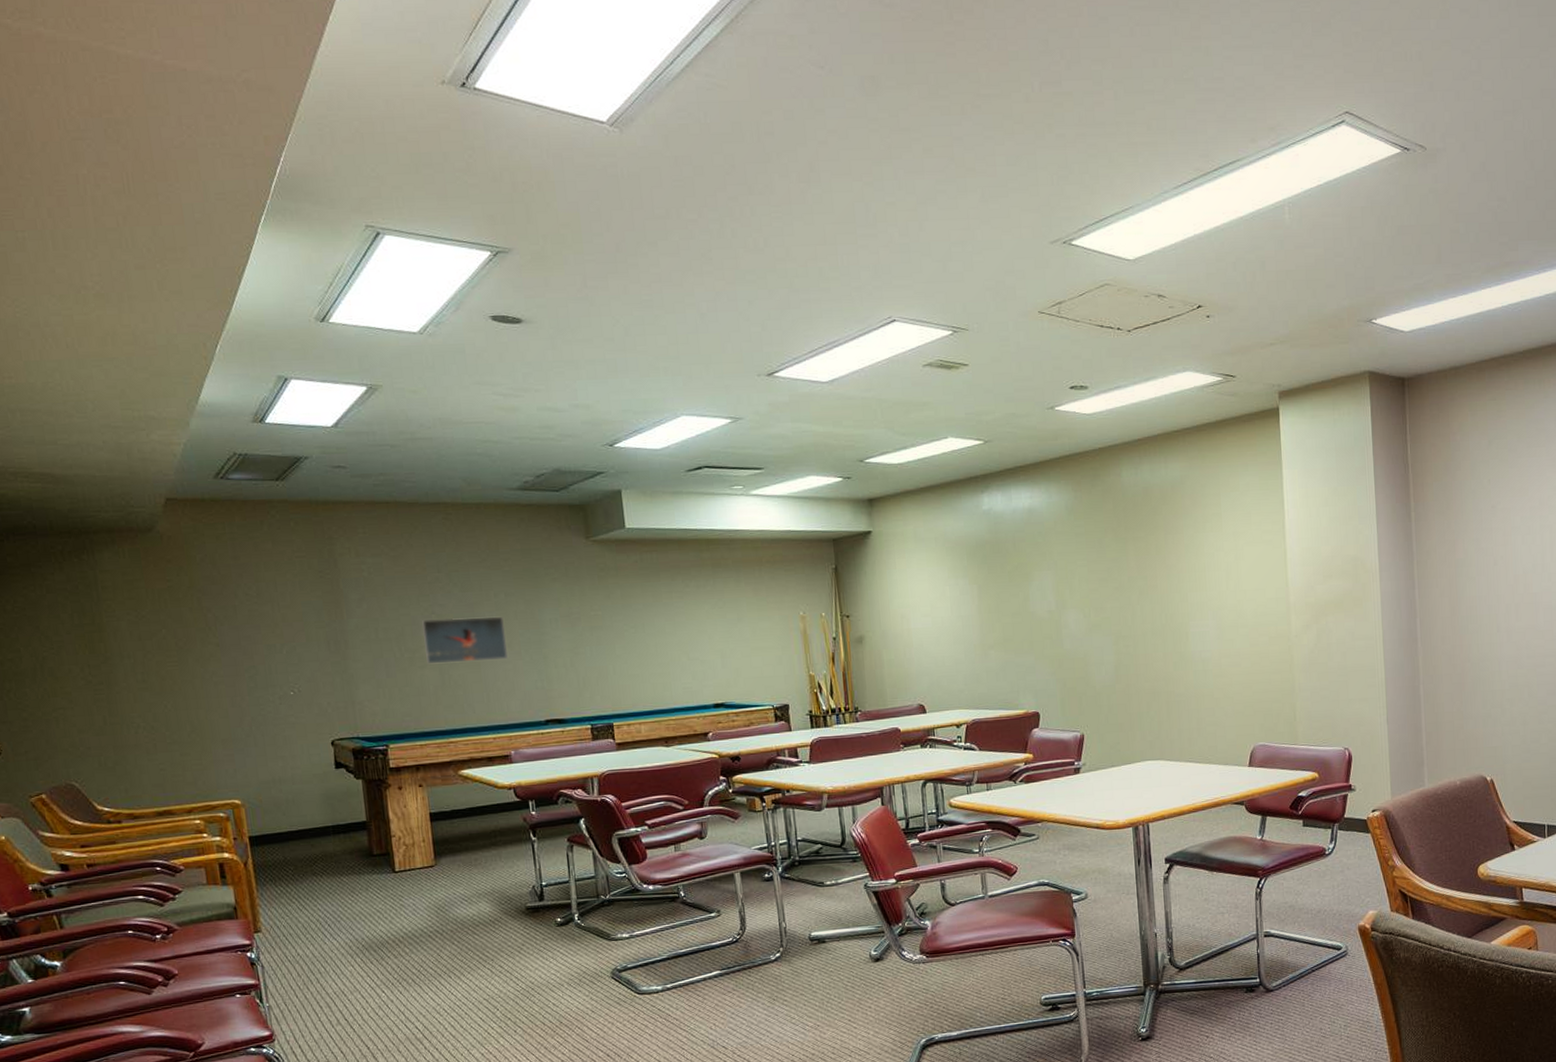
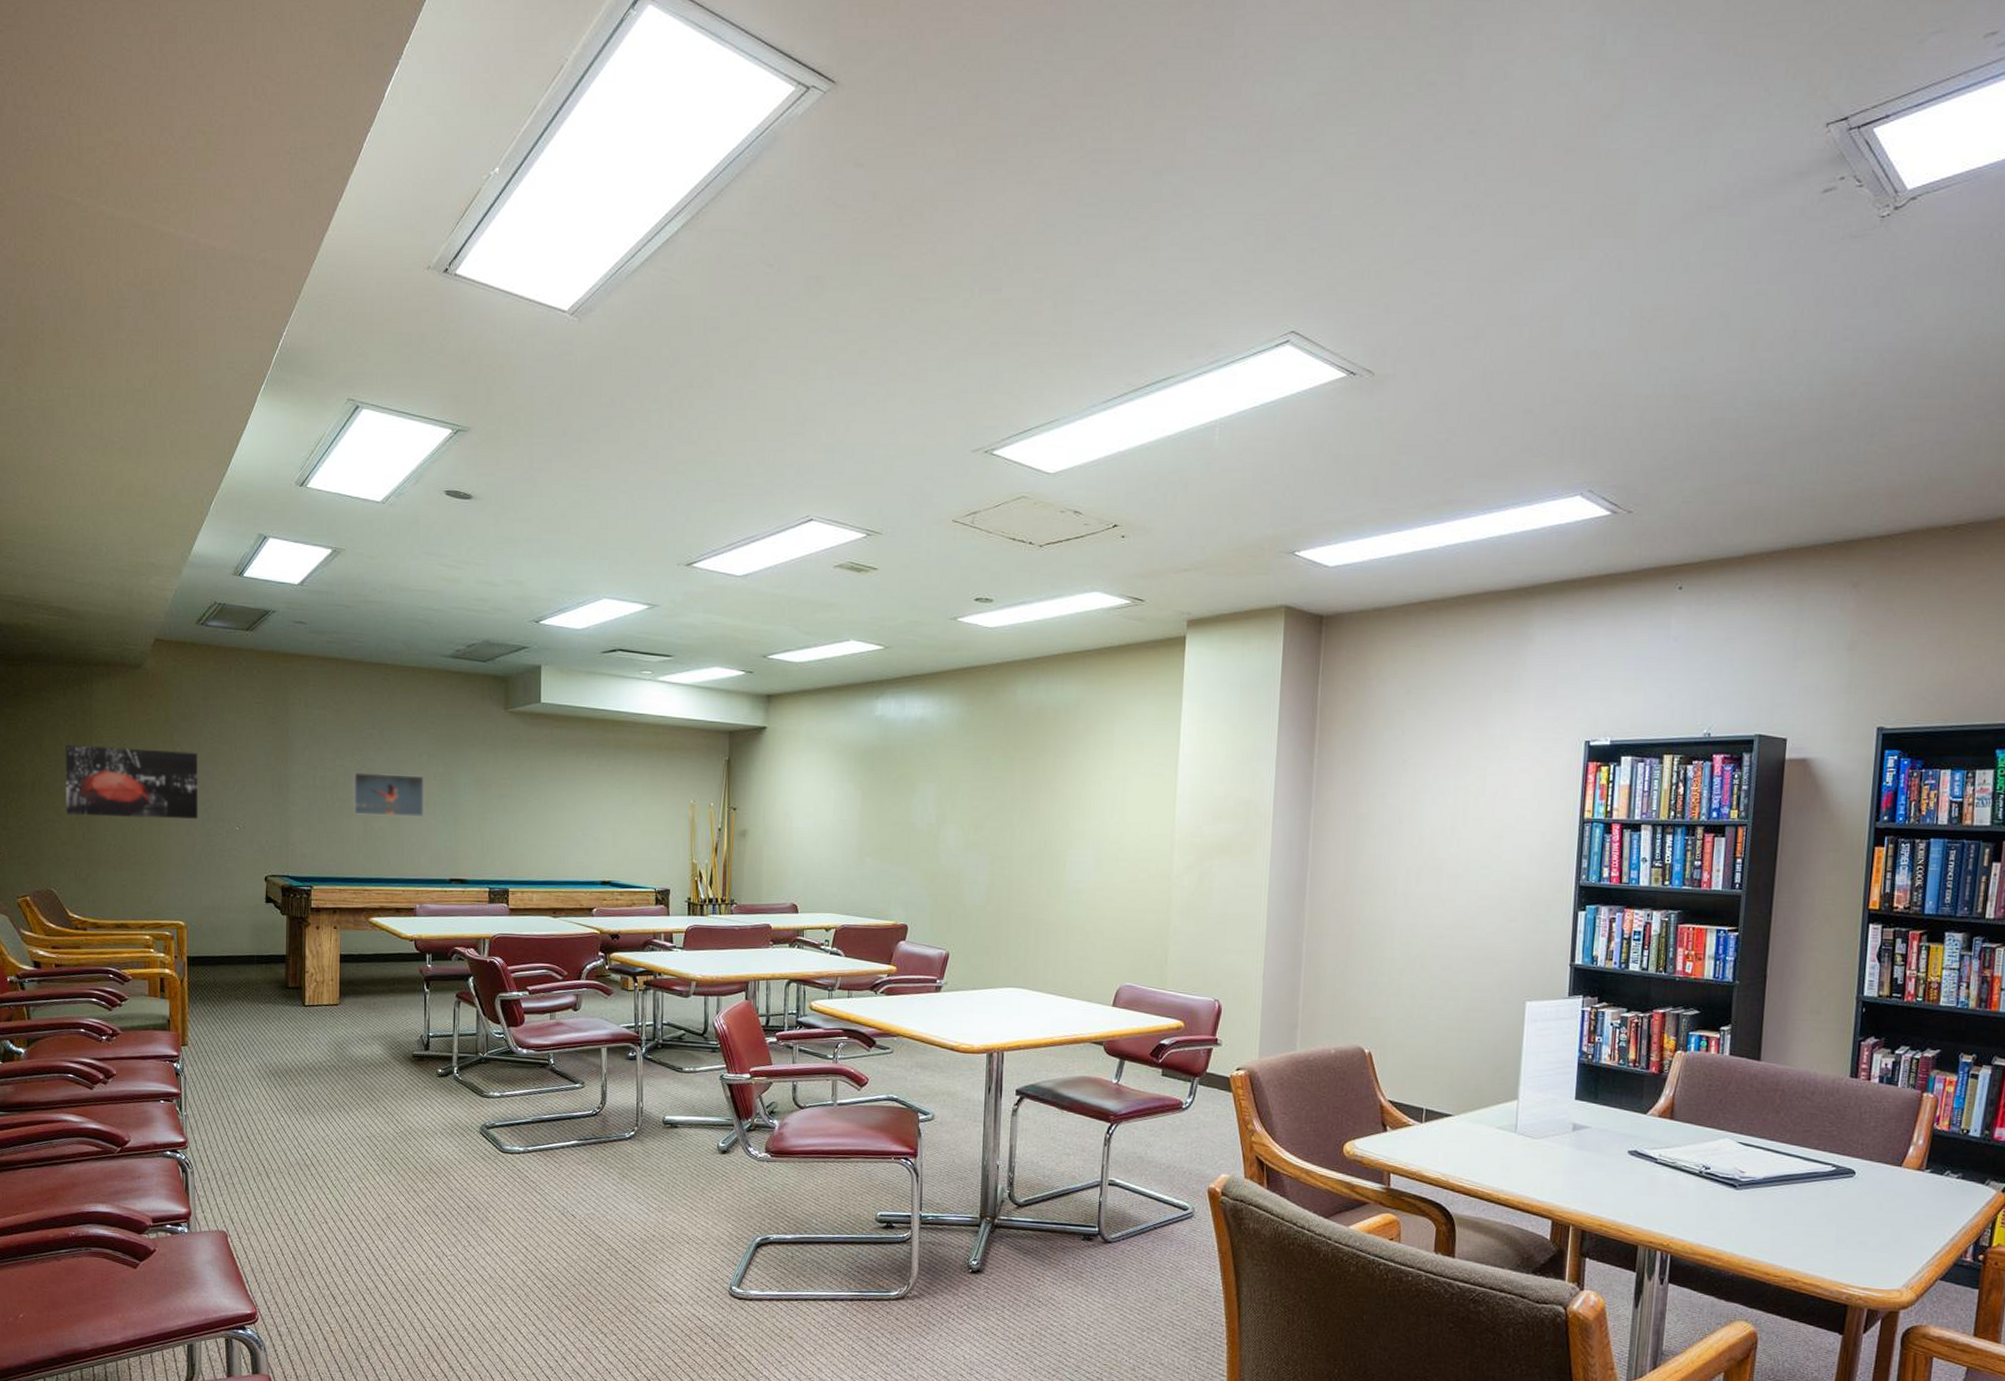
wall art: none [68,616,243,700] -> present [65,744,198,819]

